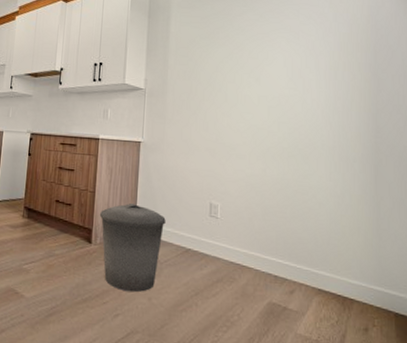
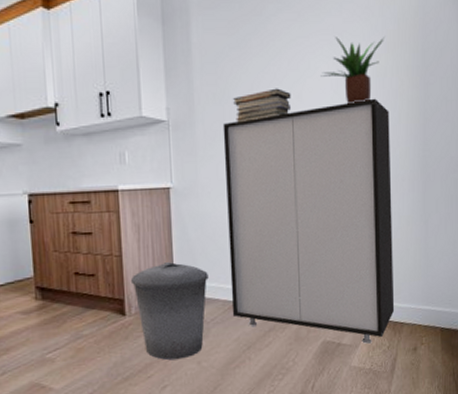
cabinet: none [184,87,344,314] -> present [222,98,395,344]
book stack: none [200,71,251,96] -> present [233,88,292,123]
potted plant: none [277,35,337,91] -> present [320,37,384,105]

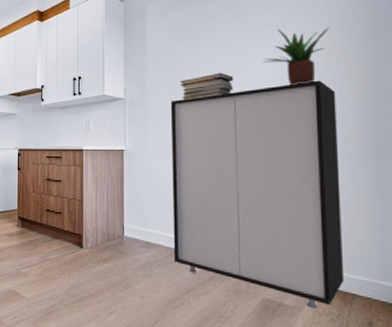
trash can: present [130,262,209,360] -> none [88,209,153,292]

